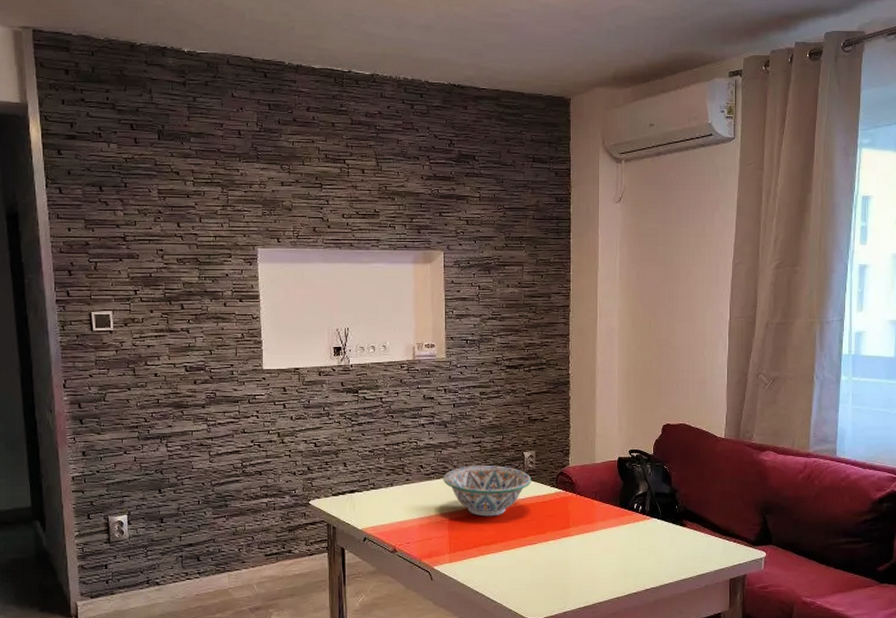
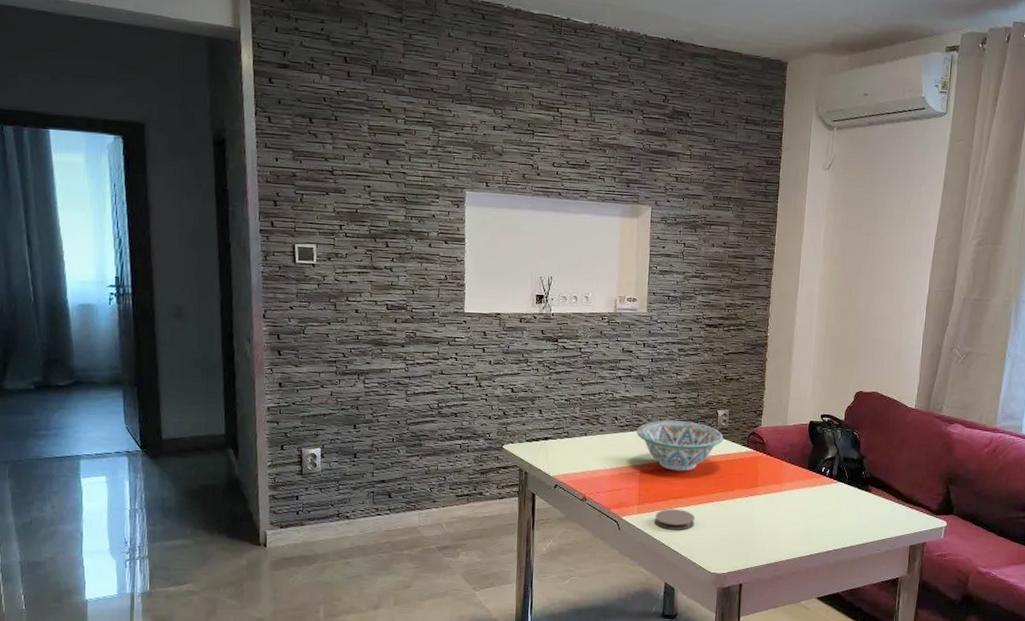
coaster: none [467,555,508,577] -> present [654,509,695,530]

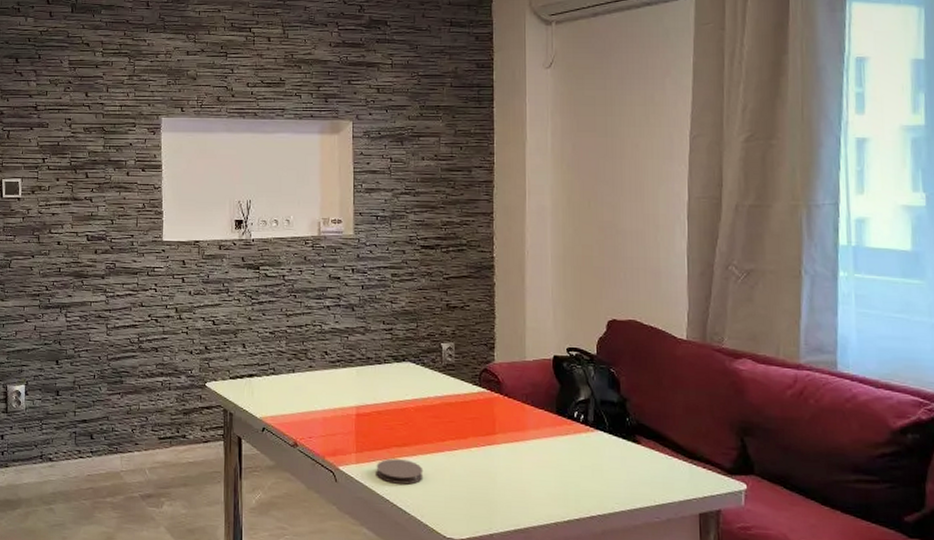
decorative bowl: present [636,420,724,471] -> none [349,355,451,415]

